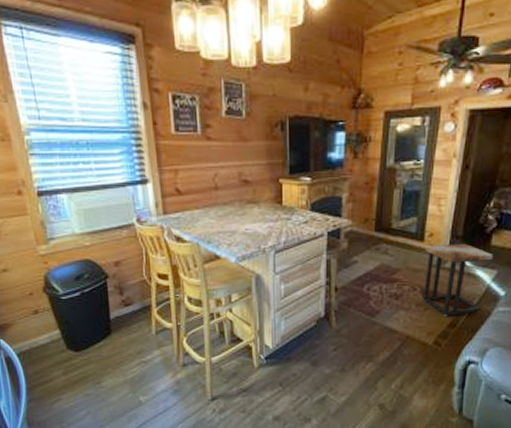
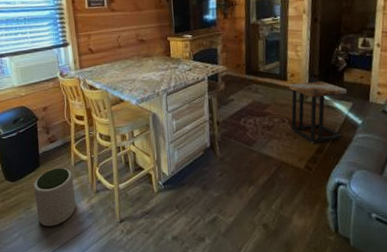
plant pot: none [103,336,158,404] -> present [33,167,76,227]

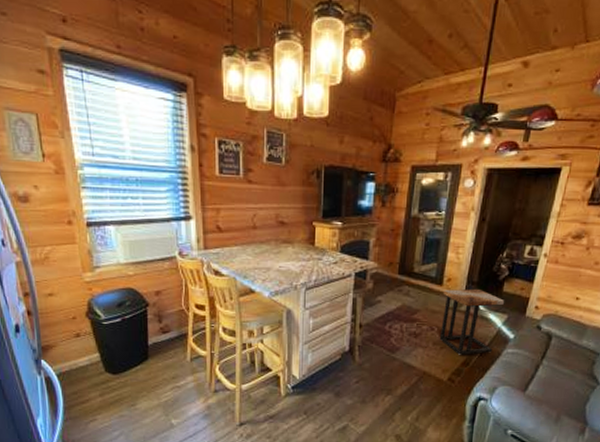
plant pot: present [33,167,76,227] -> none [139,362,190,426]

